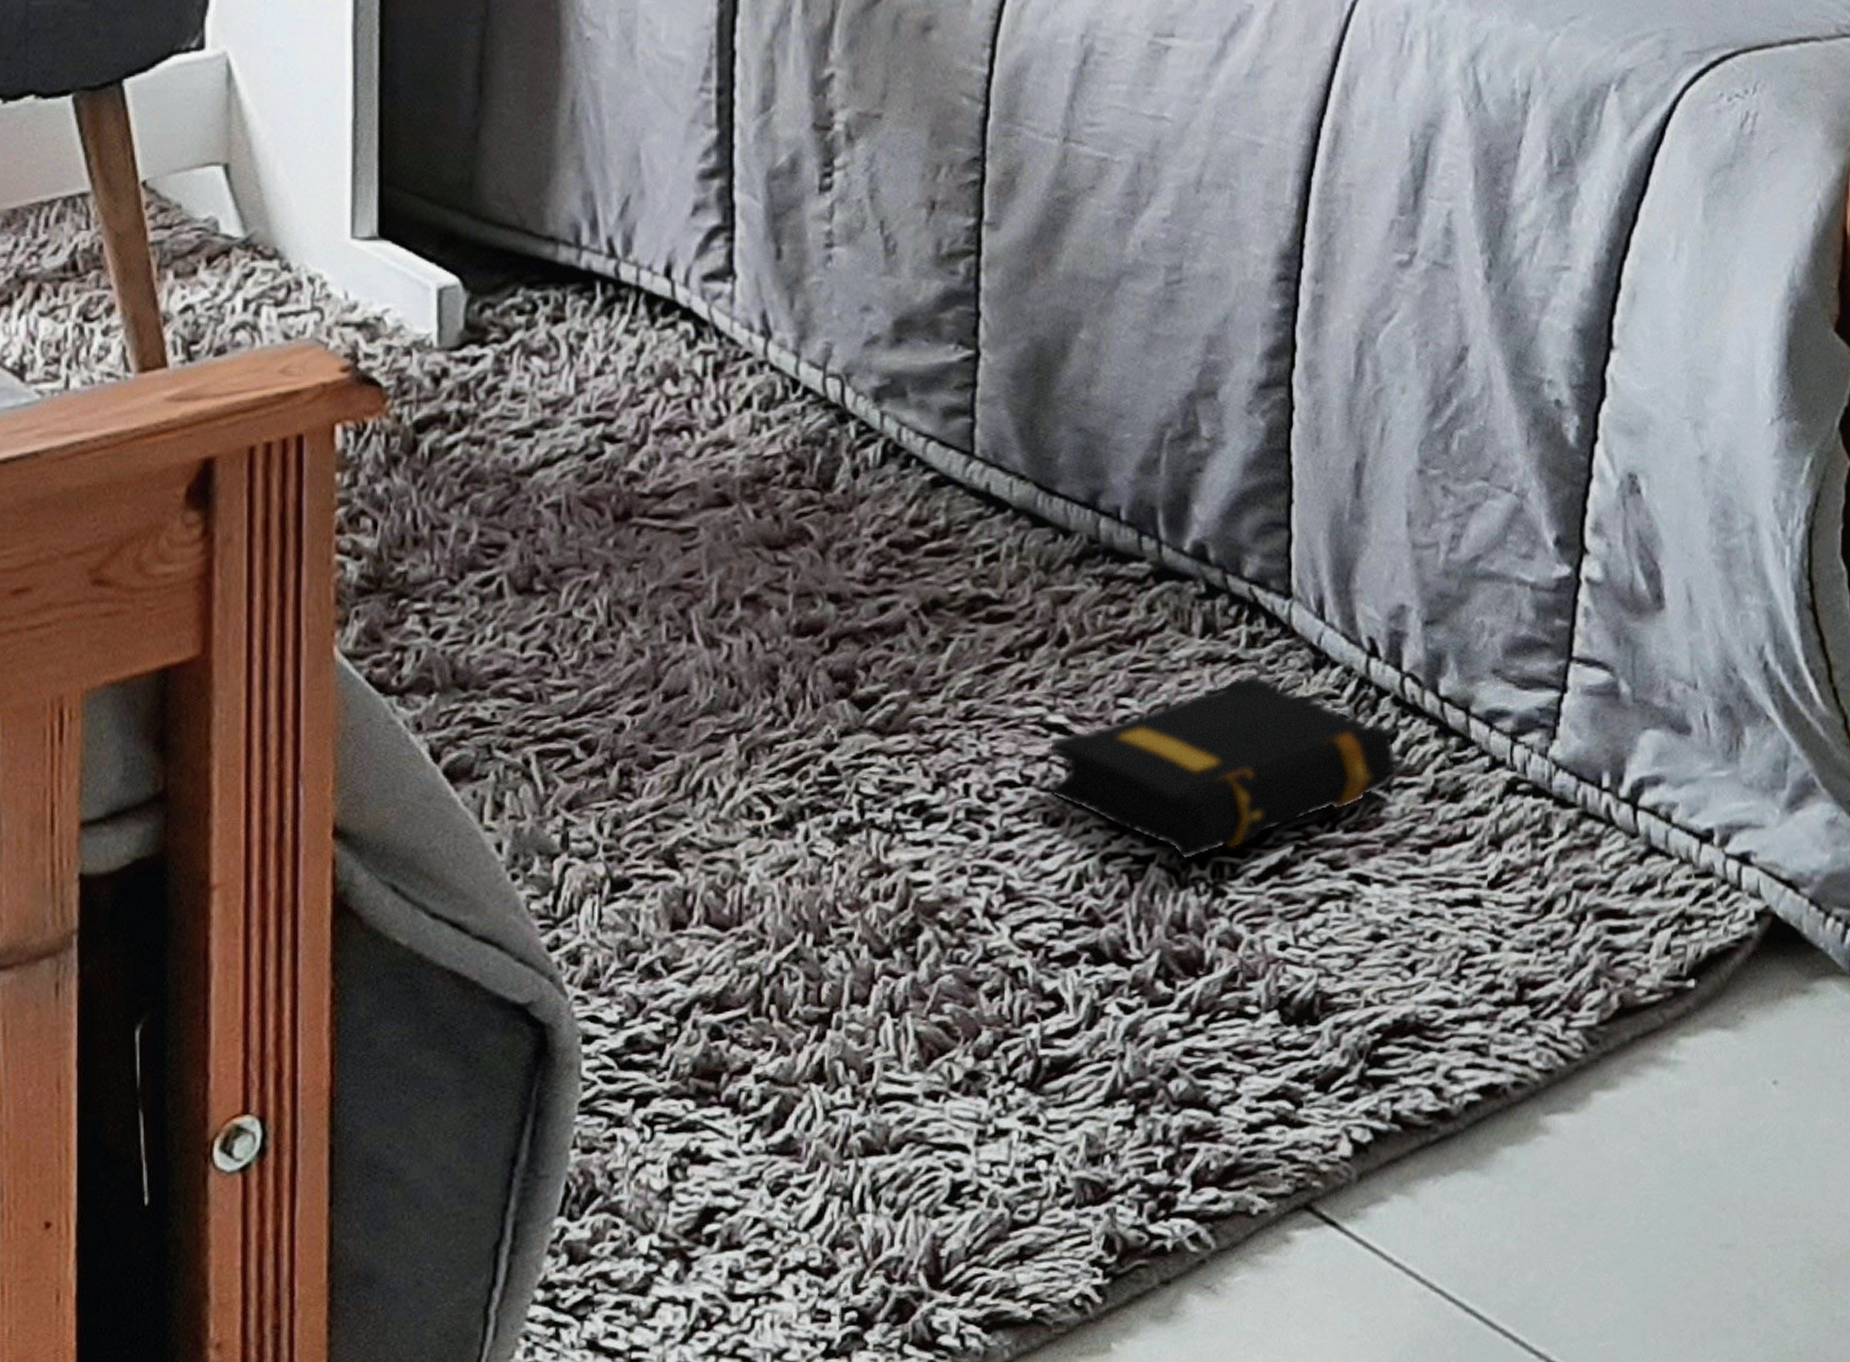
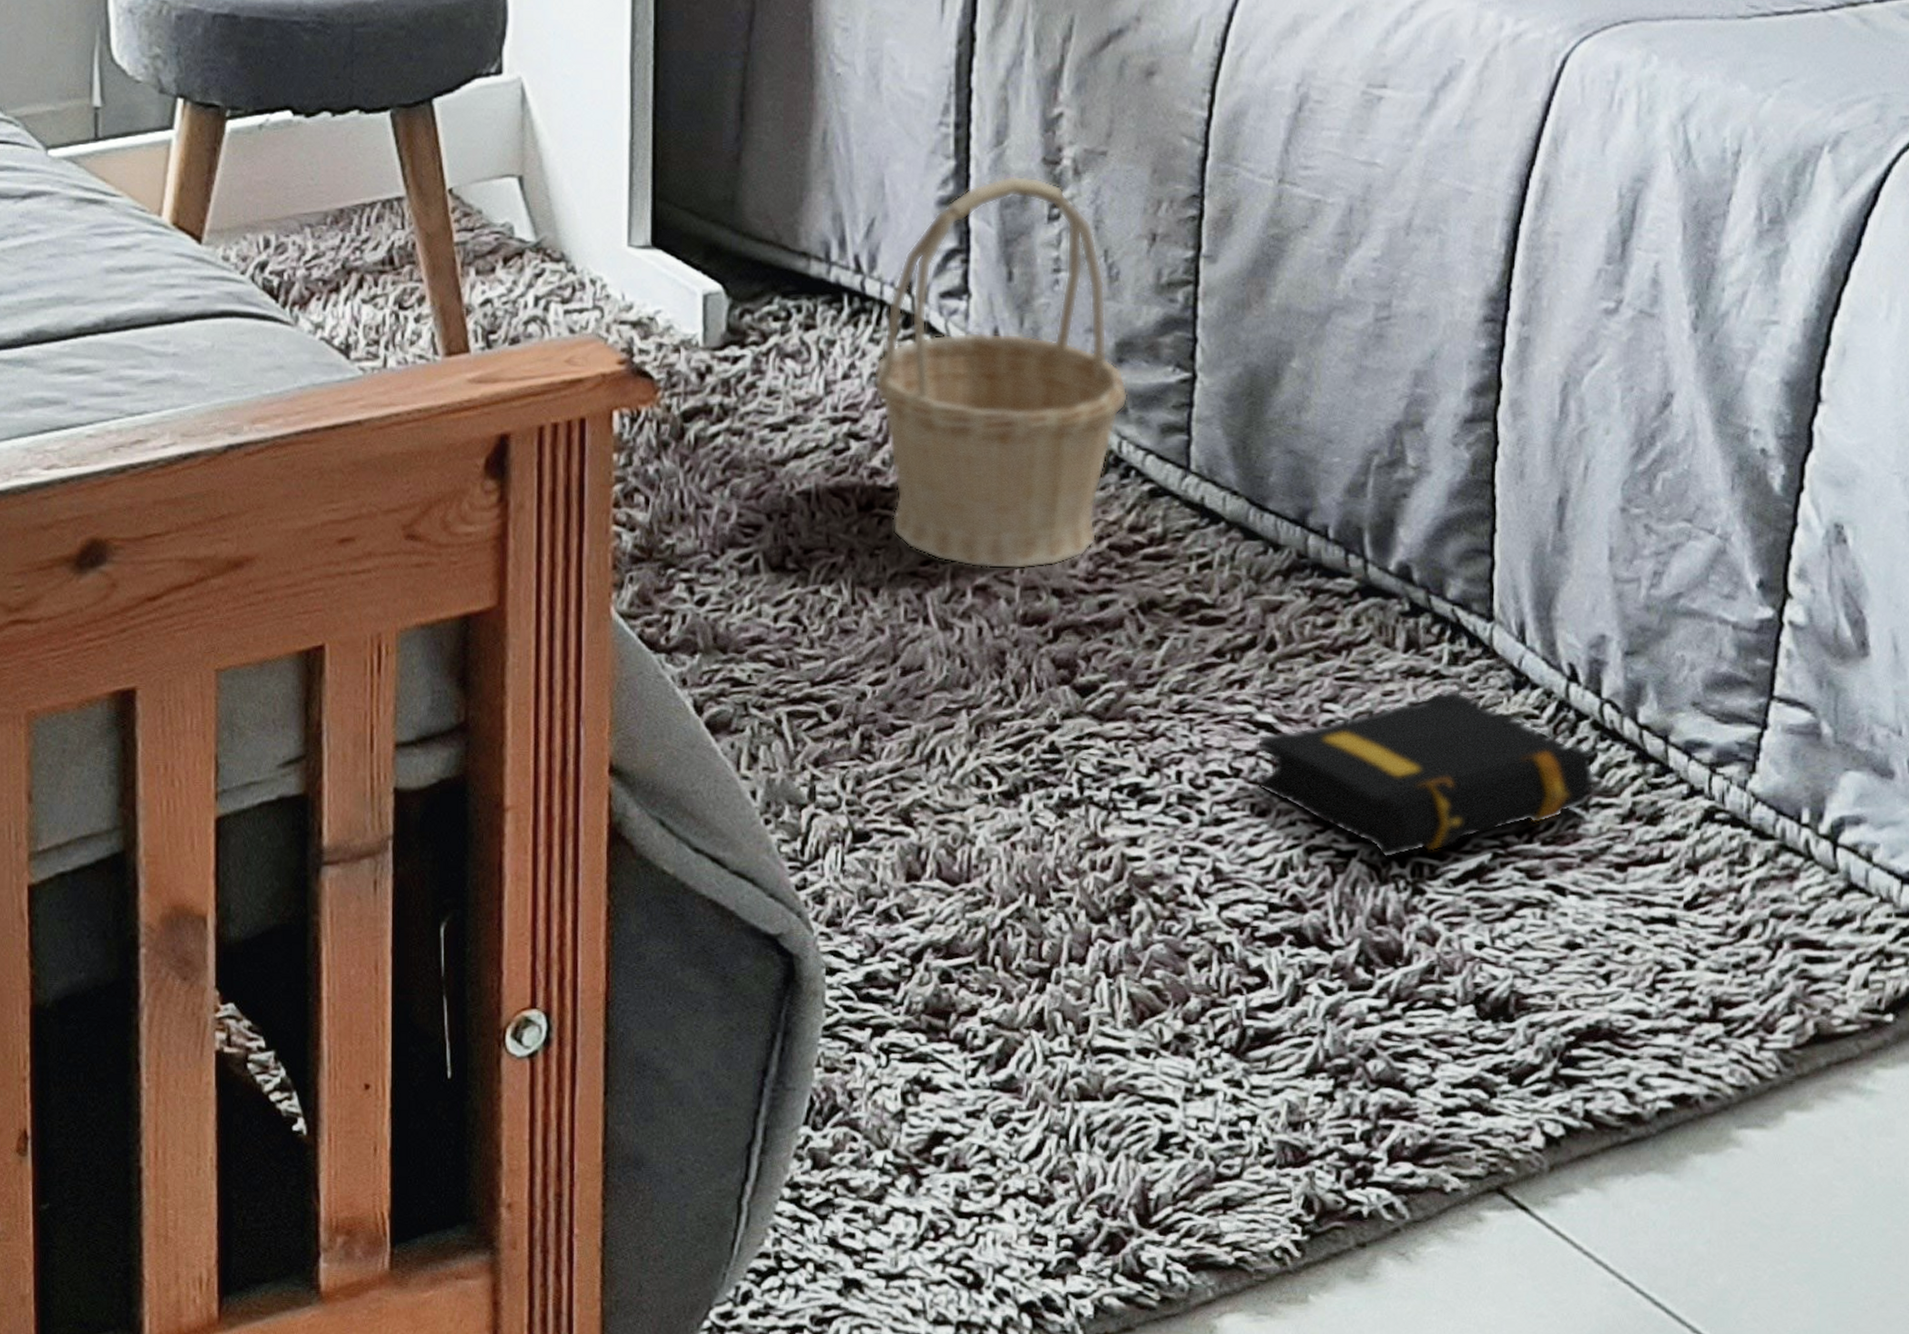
basket: none [629,143,908,577] -> present [873,175,1129,570]

